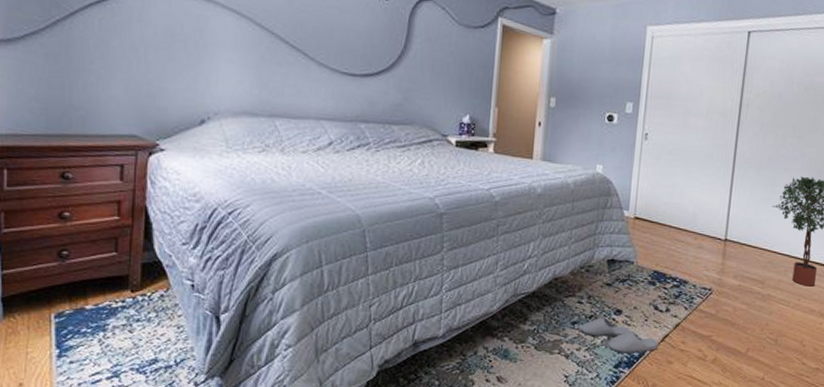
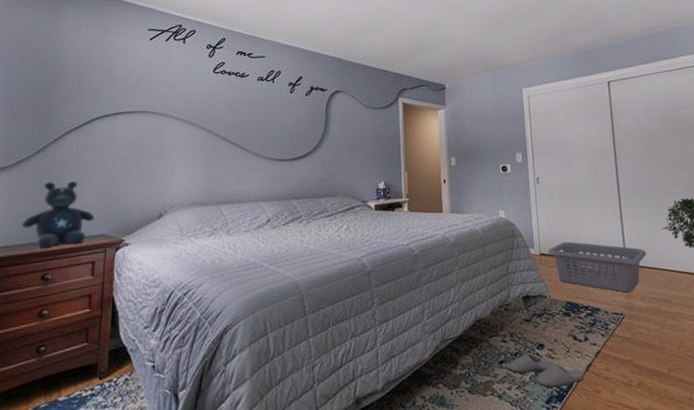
stuffed bear: none [34,65,122,143] -> present [22,181,94,249]
laundry basket: none [643,207,751,269] -> present [548,241,647,293]

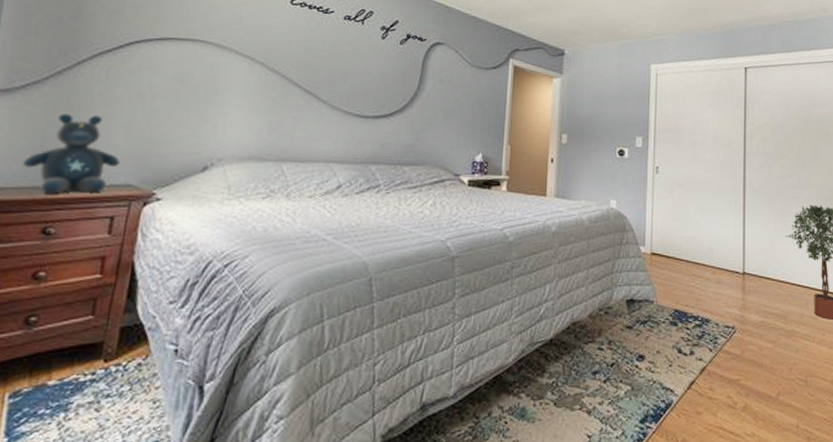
slippers: present [507,353,584,388] -> none [601,365,685,405]
laundry basket: present [548,241,647,293] -> none [660,241,767,304]

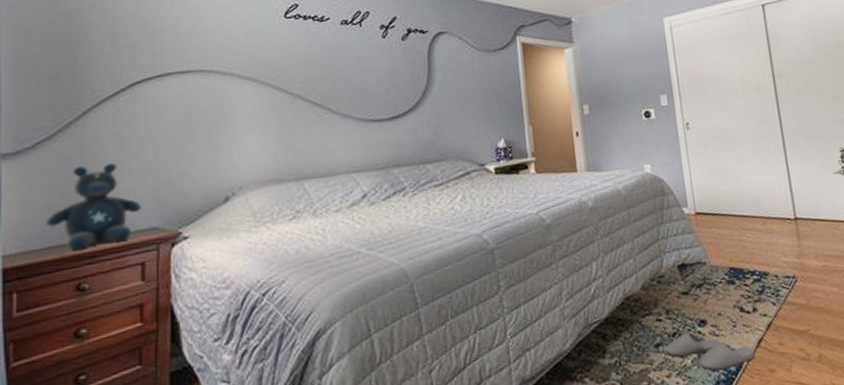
slippers: none [601,365,685,405] -> present [665,332,755,371]

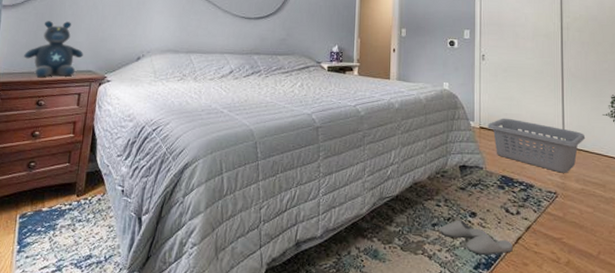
laundry basket: none [704,196,819,252] -> present [488,118,586,173]

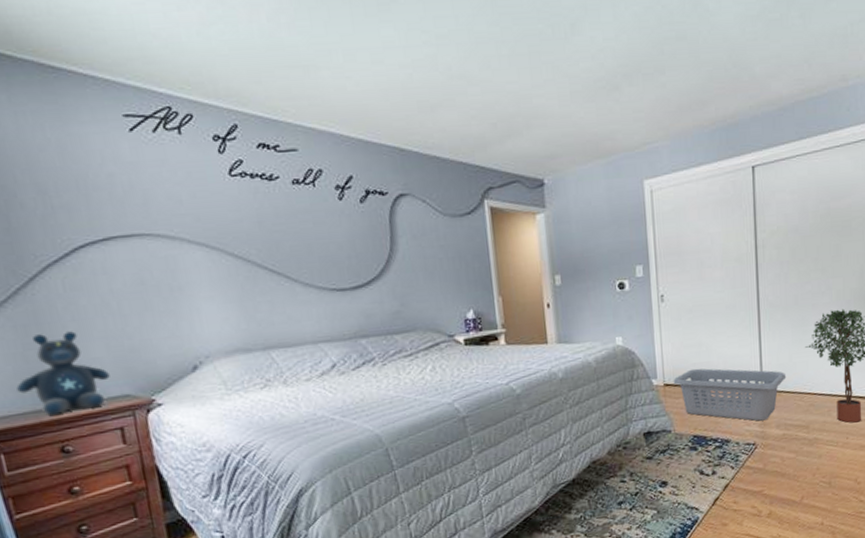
slippers: present [440,220,513,255] -> none [627,492,710,525]

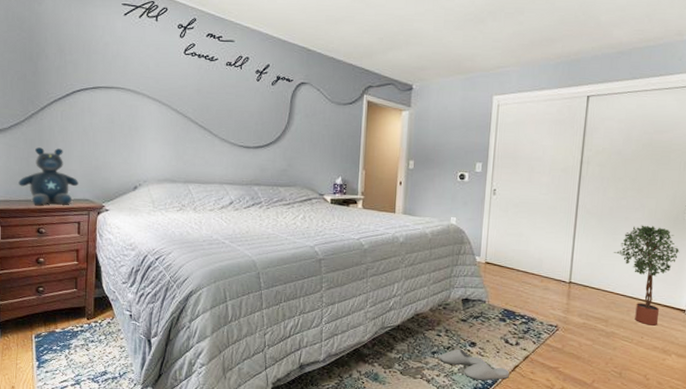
slippers: none [627,492,710,525] -> present [439,349,510,381]
laundry basket: present [673,368,787,421] -> none [493,253,594,308]

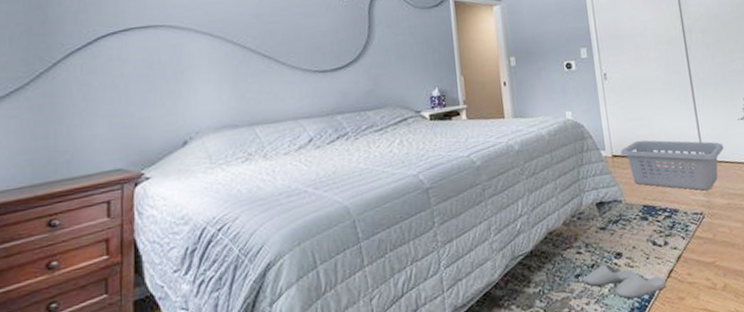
stuffed bear: present [18,147,78,206] -> none [20,110,107,190]
laundry basket: none [493,253,594,308] -> present [620,140,724,191]

